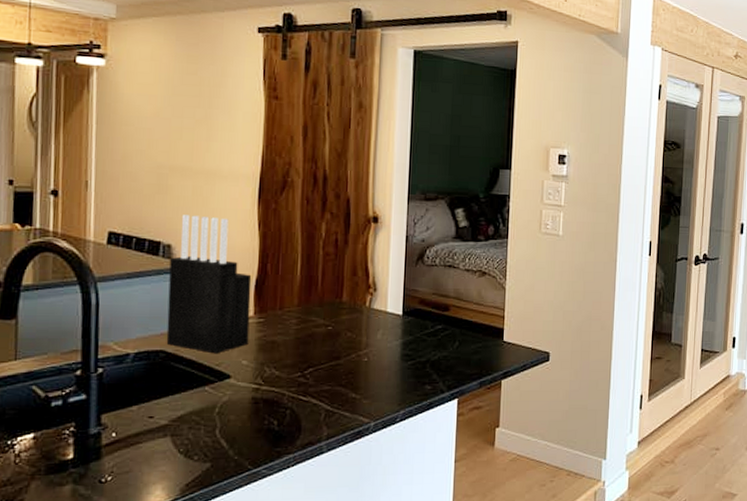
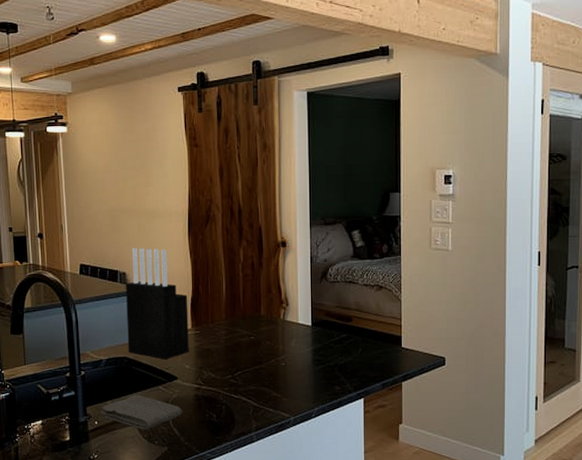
washcloth: none [121,398,235,442] -> present [100,395,183,430]

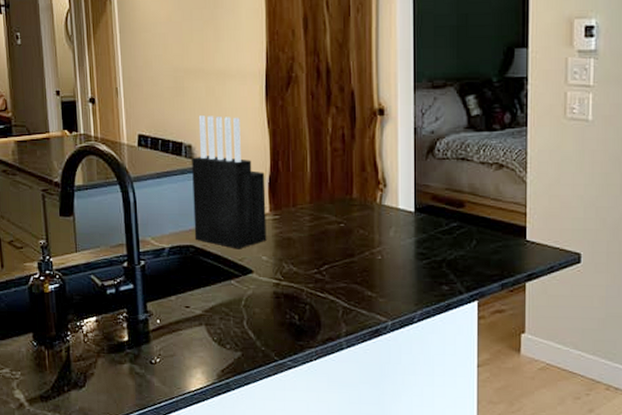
washcloth: present [100,395,183,430] -> none [163,290,259,331]

